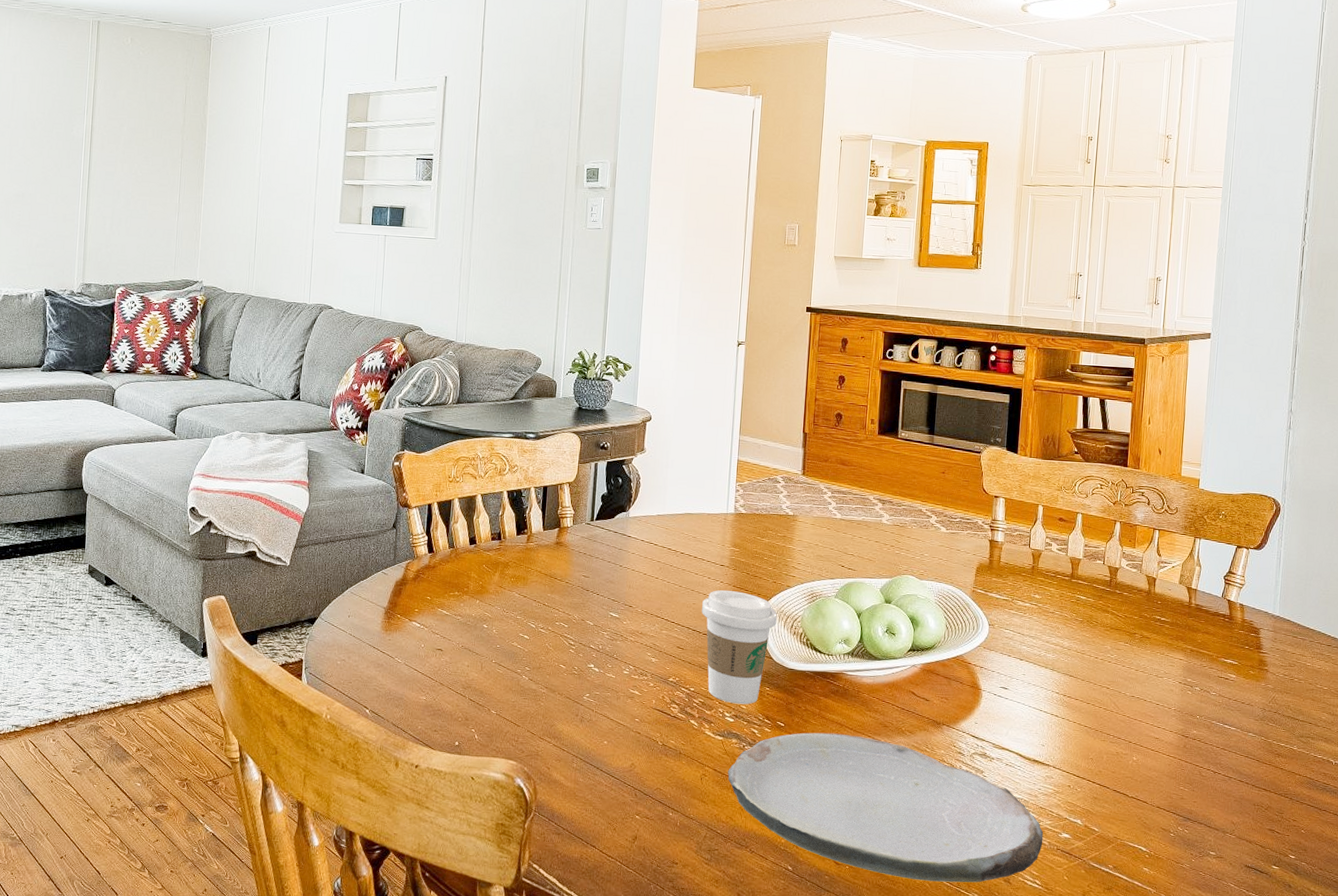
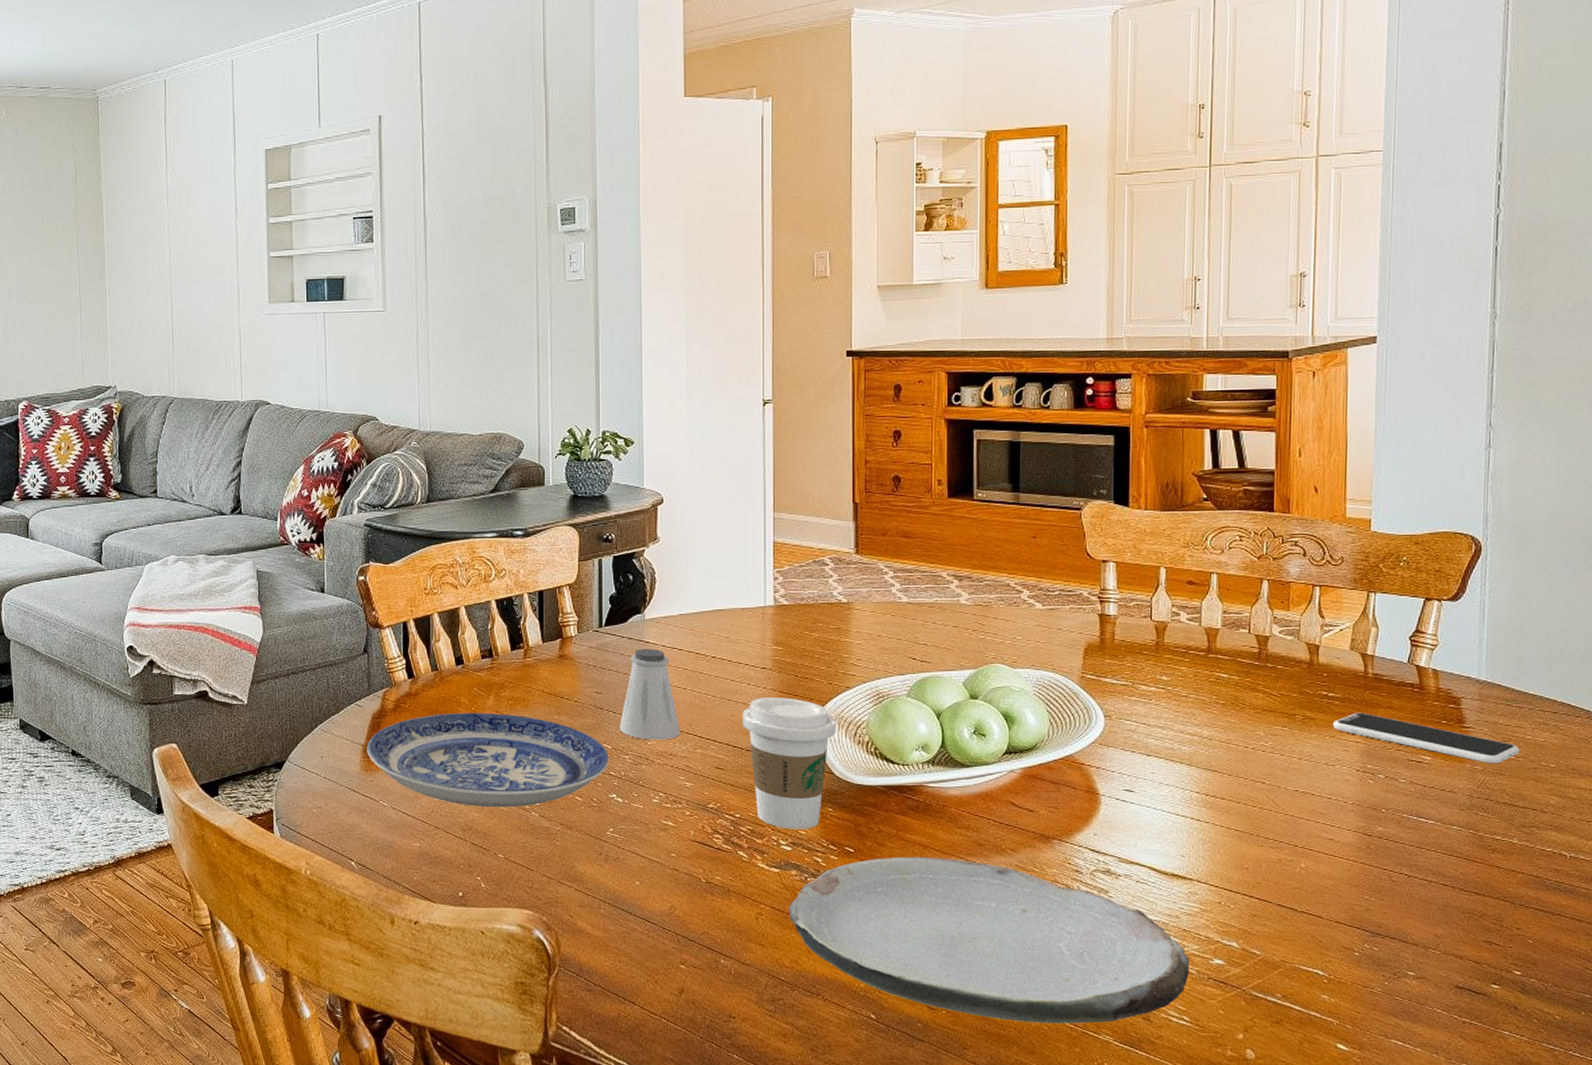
plate: none [388,585,591,671] -> present [367,712,609,808]
saltshaker: none [601,541,651,621] -> present [620,648,680,740]
smartphone: none [1162,635,1302,684] -> present [1332,712,1520,764]

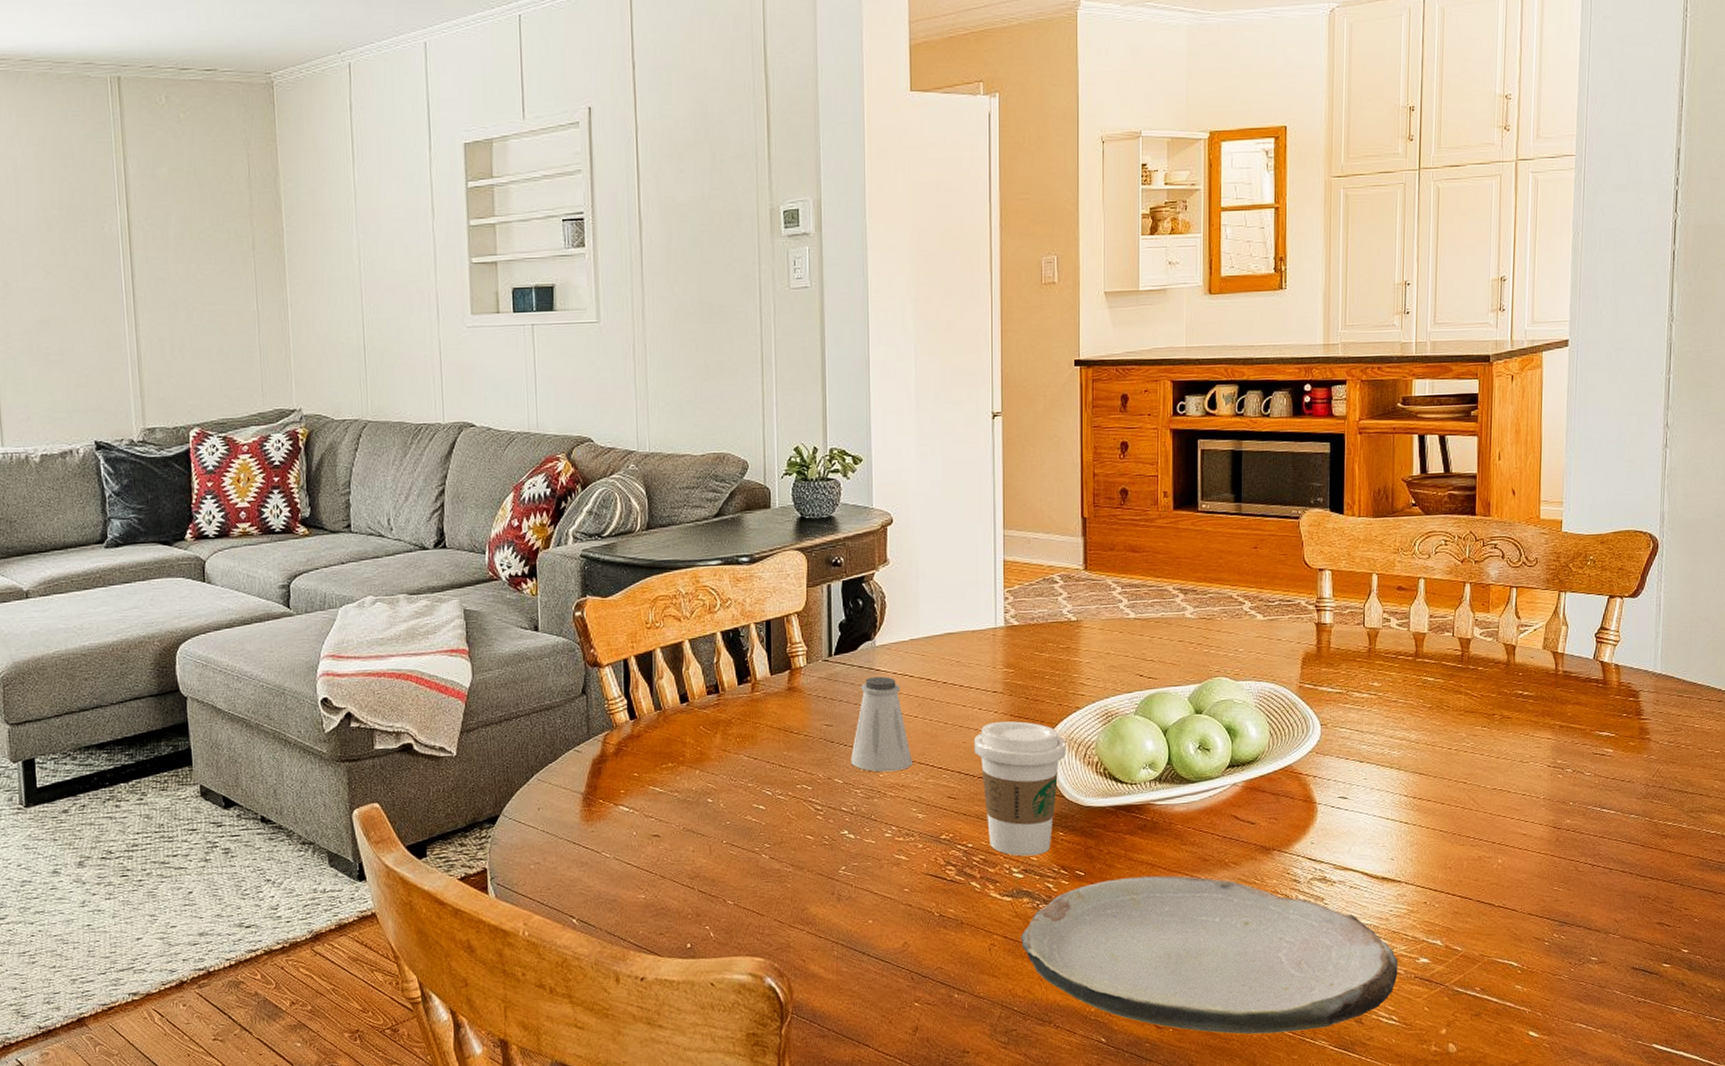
plate: present [367,712,609,808] -> none [587,752,841,853]
smartphone: present [1332,712,1520,764] -> none [1526,709,1689,753]

